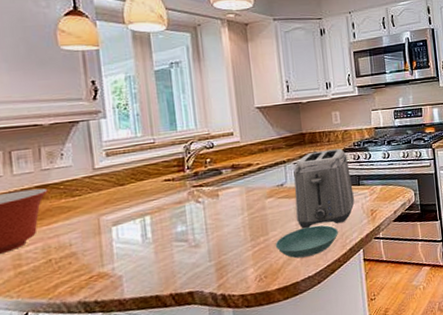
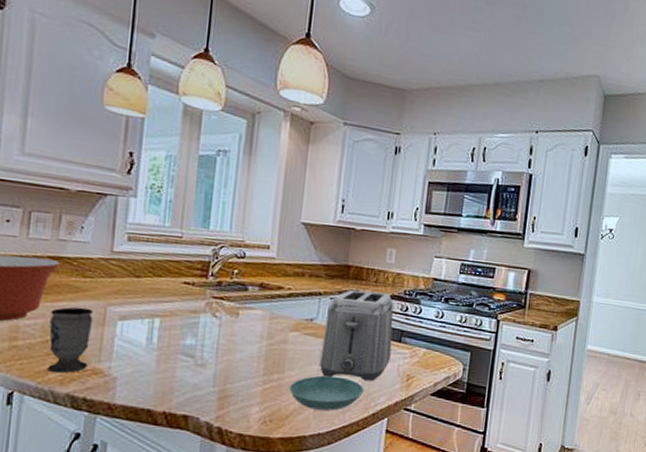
cup: none [48,222,93,287] -> present [47,307,93,374]

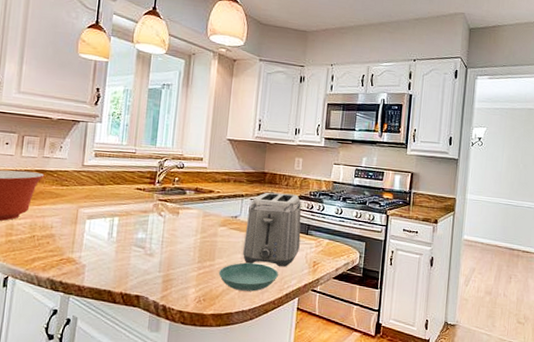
cup: present [47,307,93,374] -> none [33,209,68,262]

